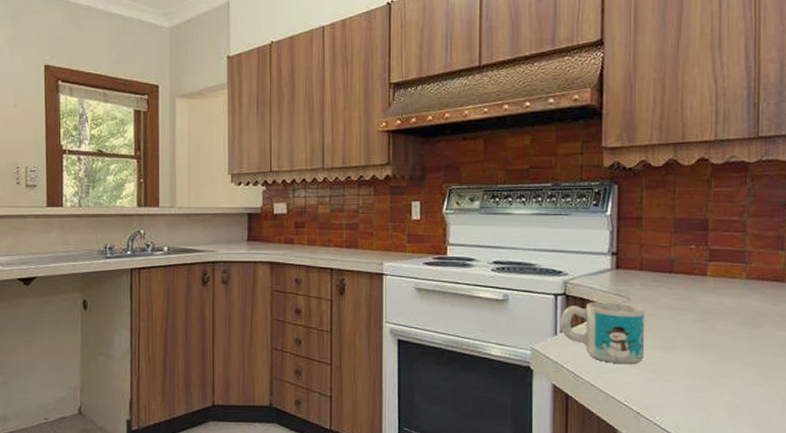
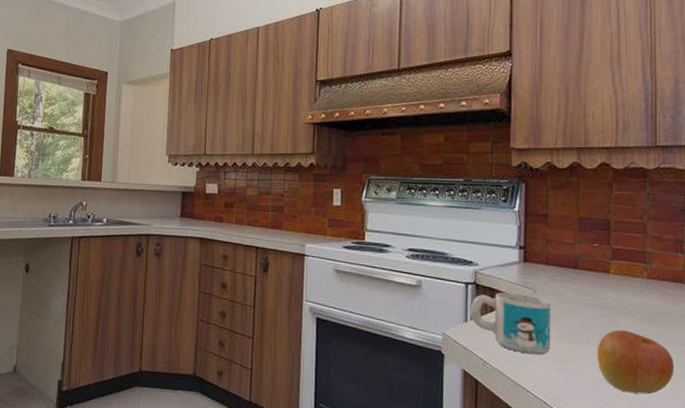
apple: none [692,334,773,399] -> present [596,330,675,395]

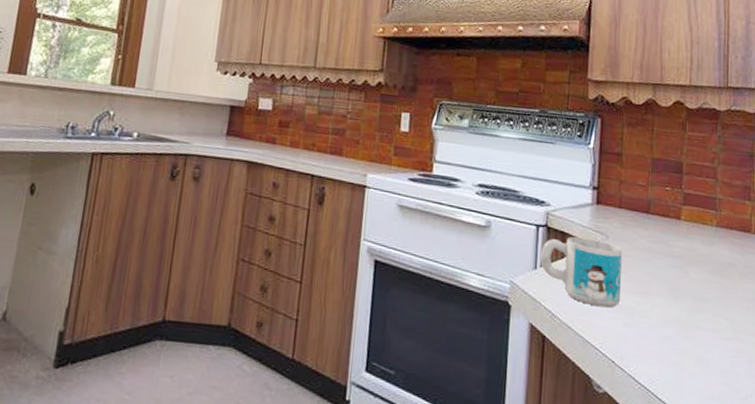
apple: present [596,330,675,395] -> none [666,281,741,353]

